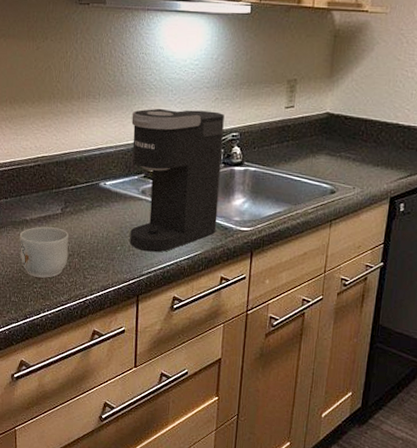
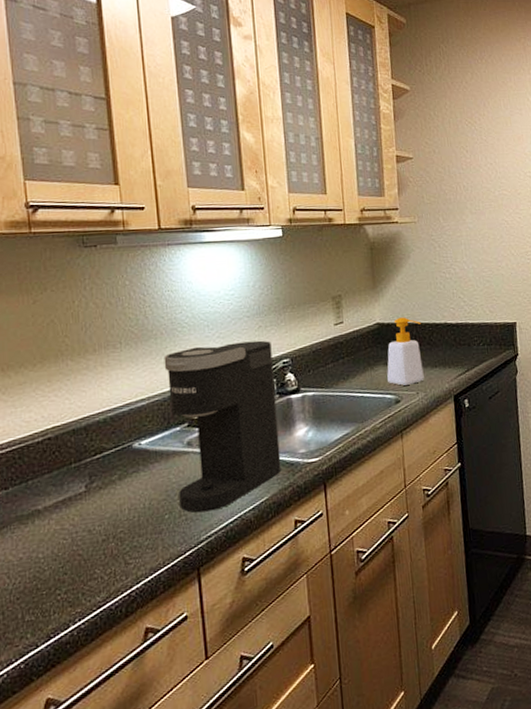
mug: present [19,226,68,278] -> none [29,510,100,581]
soap bottle: none [326,110,371,179] -> present [386,317,424,386]

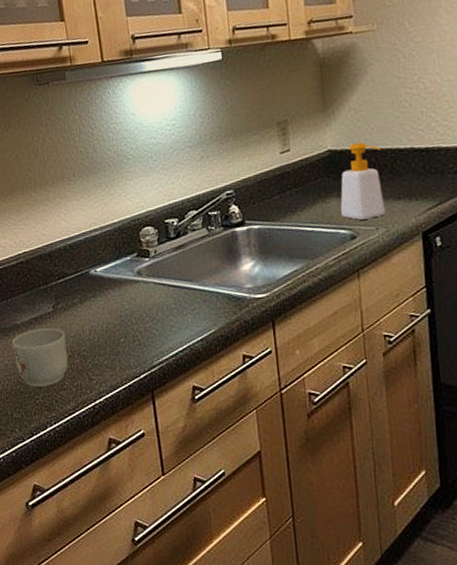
mug: none [29,510,100,581] -> present [12,328,68,387]
coffee maker: present [164,340,282,513] -> none [112,171,228,339]

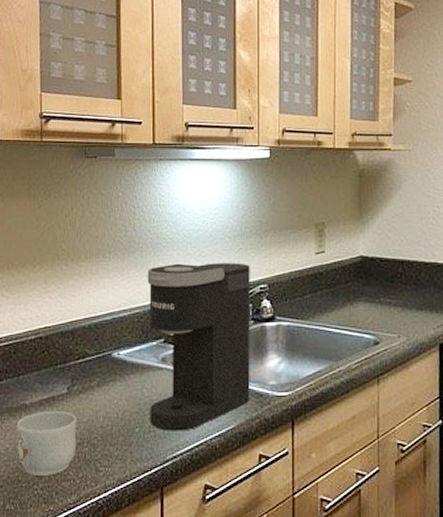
coffee maker: none [112,171,228,339] -> present [147,263,250,431]
soap bottle: present [340,142,385,220] -> none [366,252,408,326]

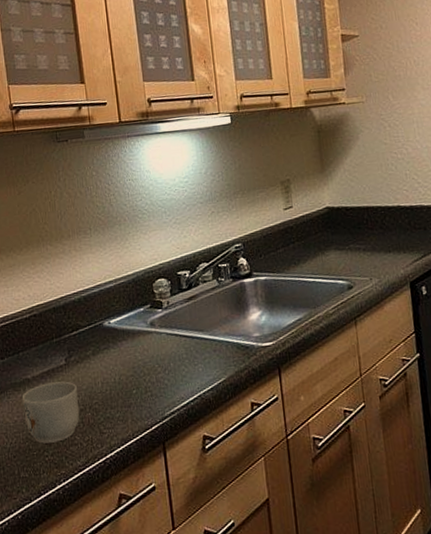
coffee maker: present [147,263,250,431] -> none [127,225,237,390]

